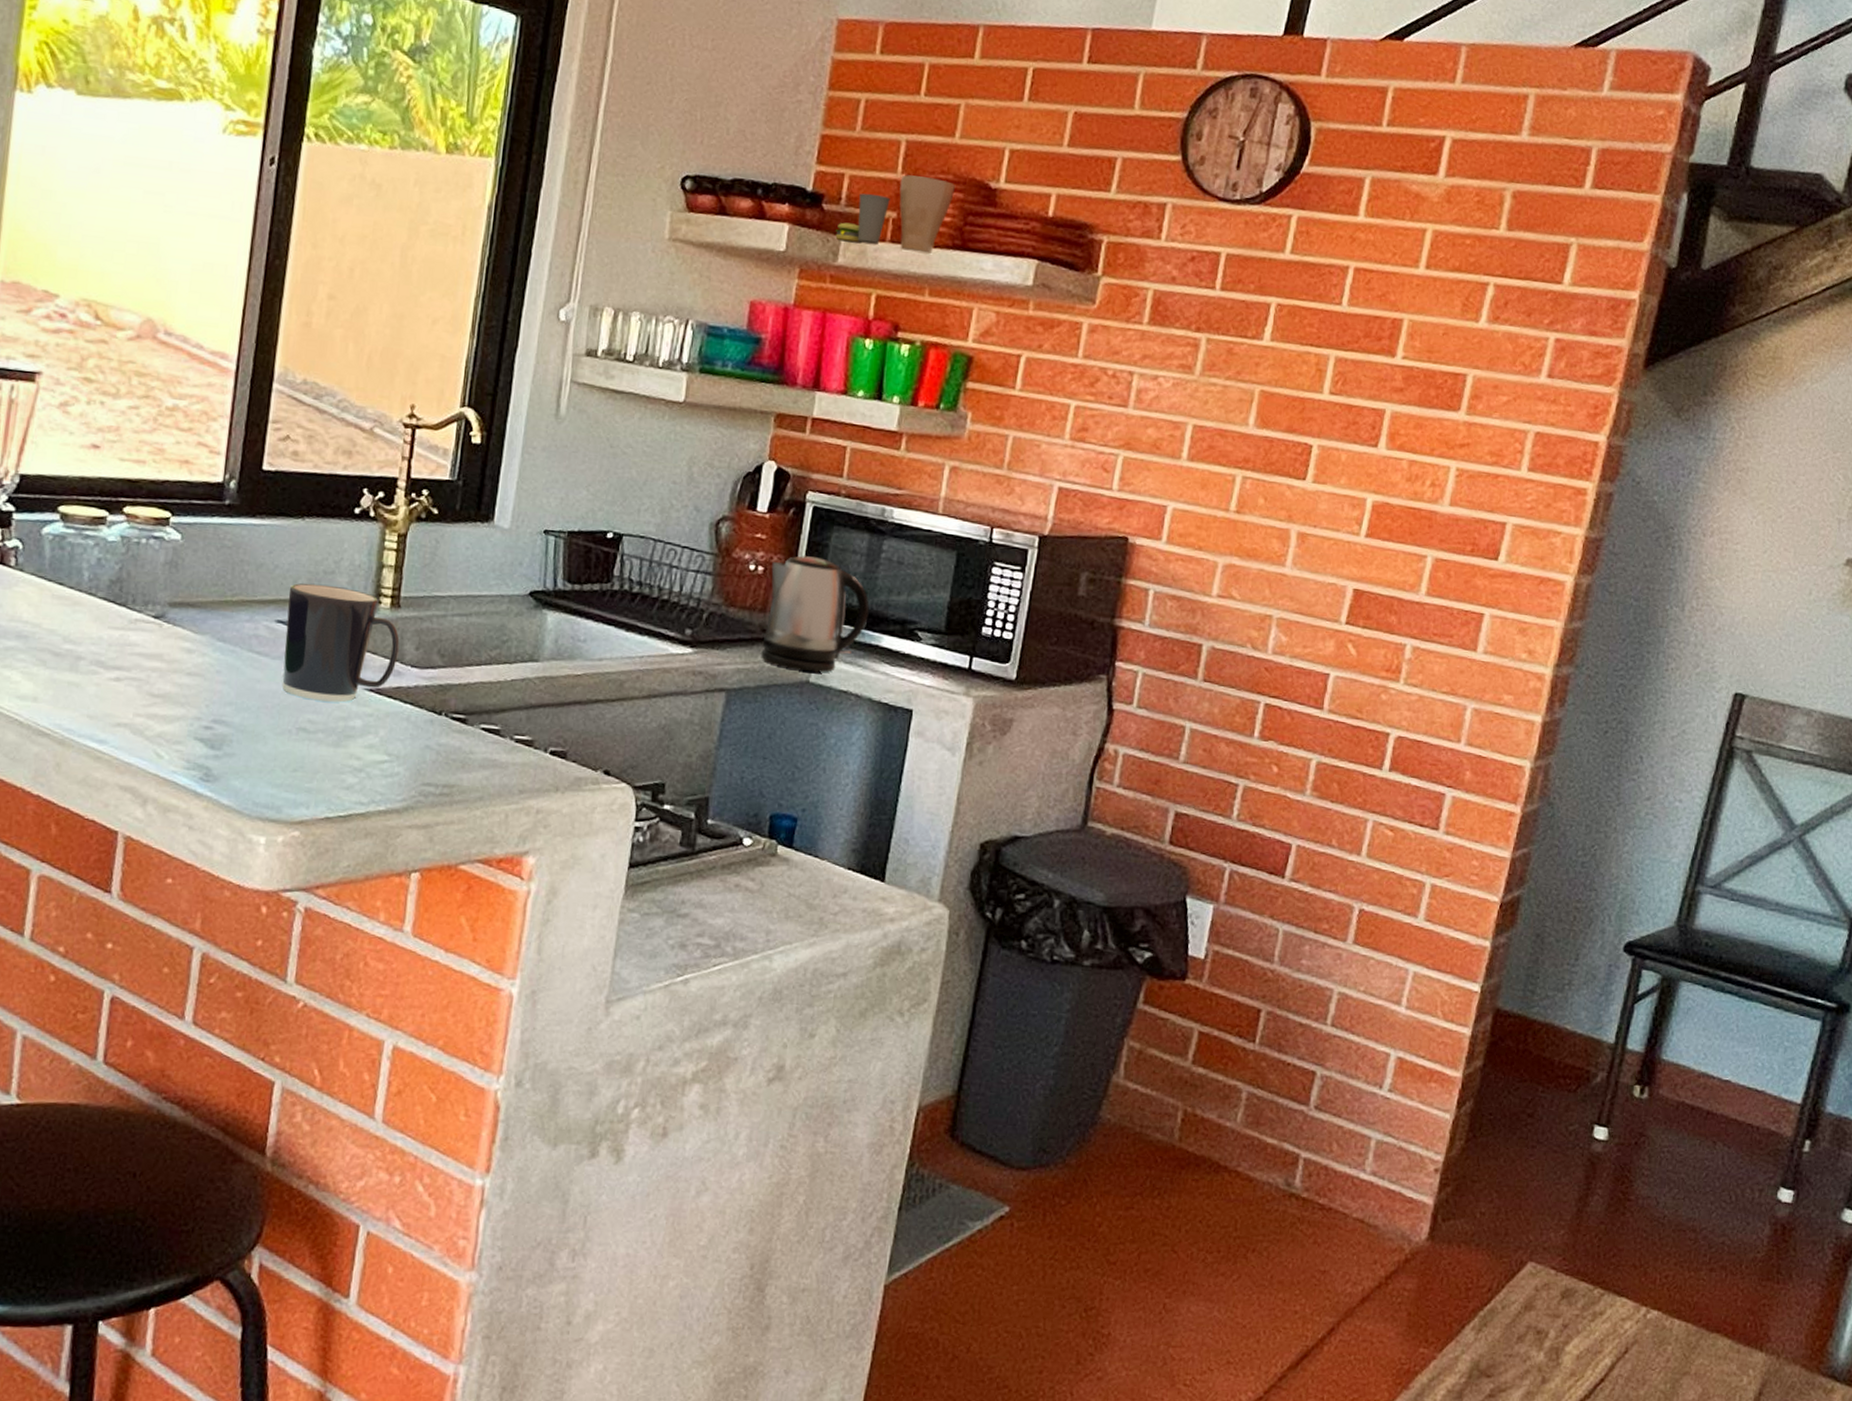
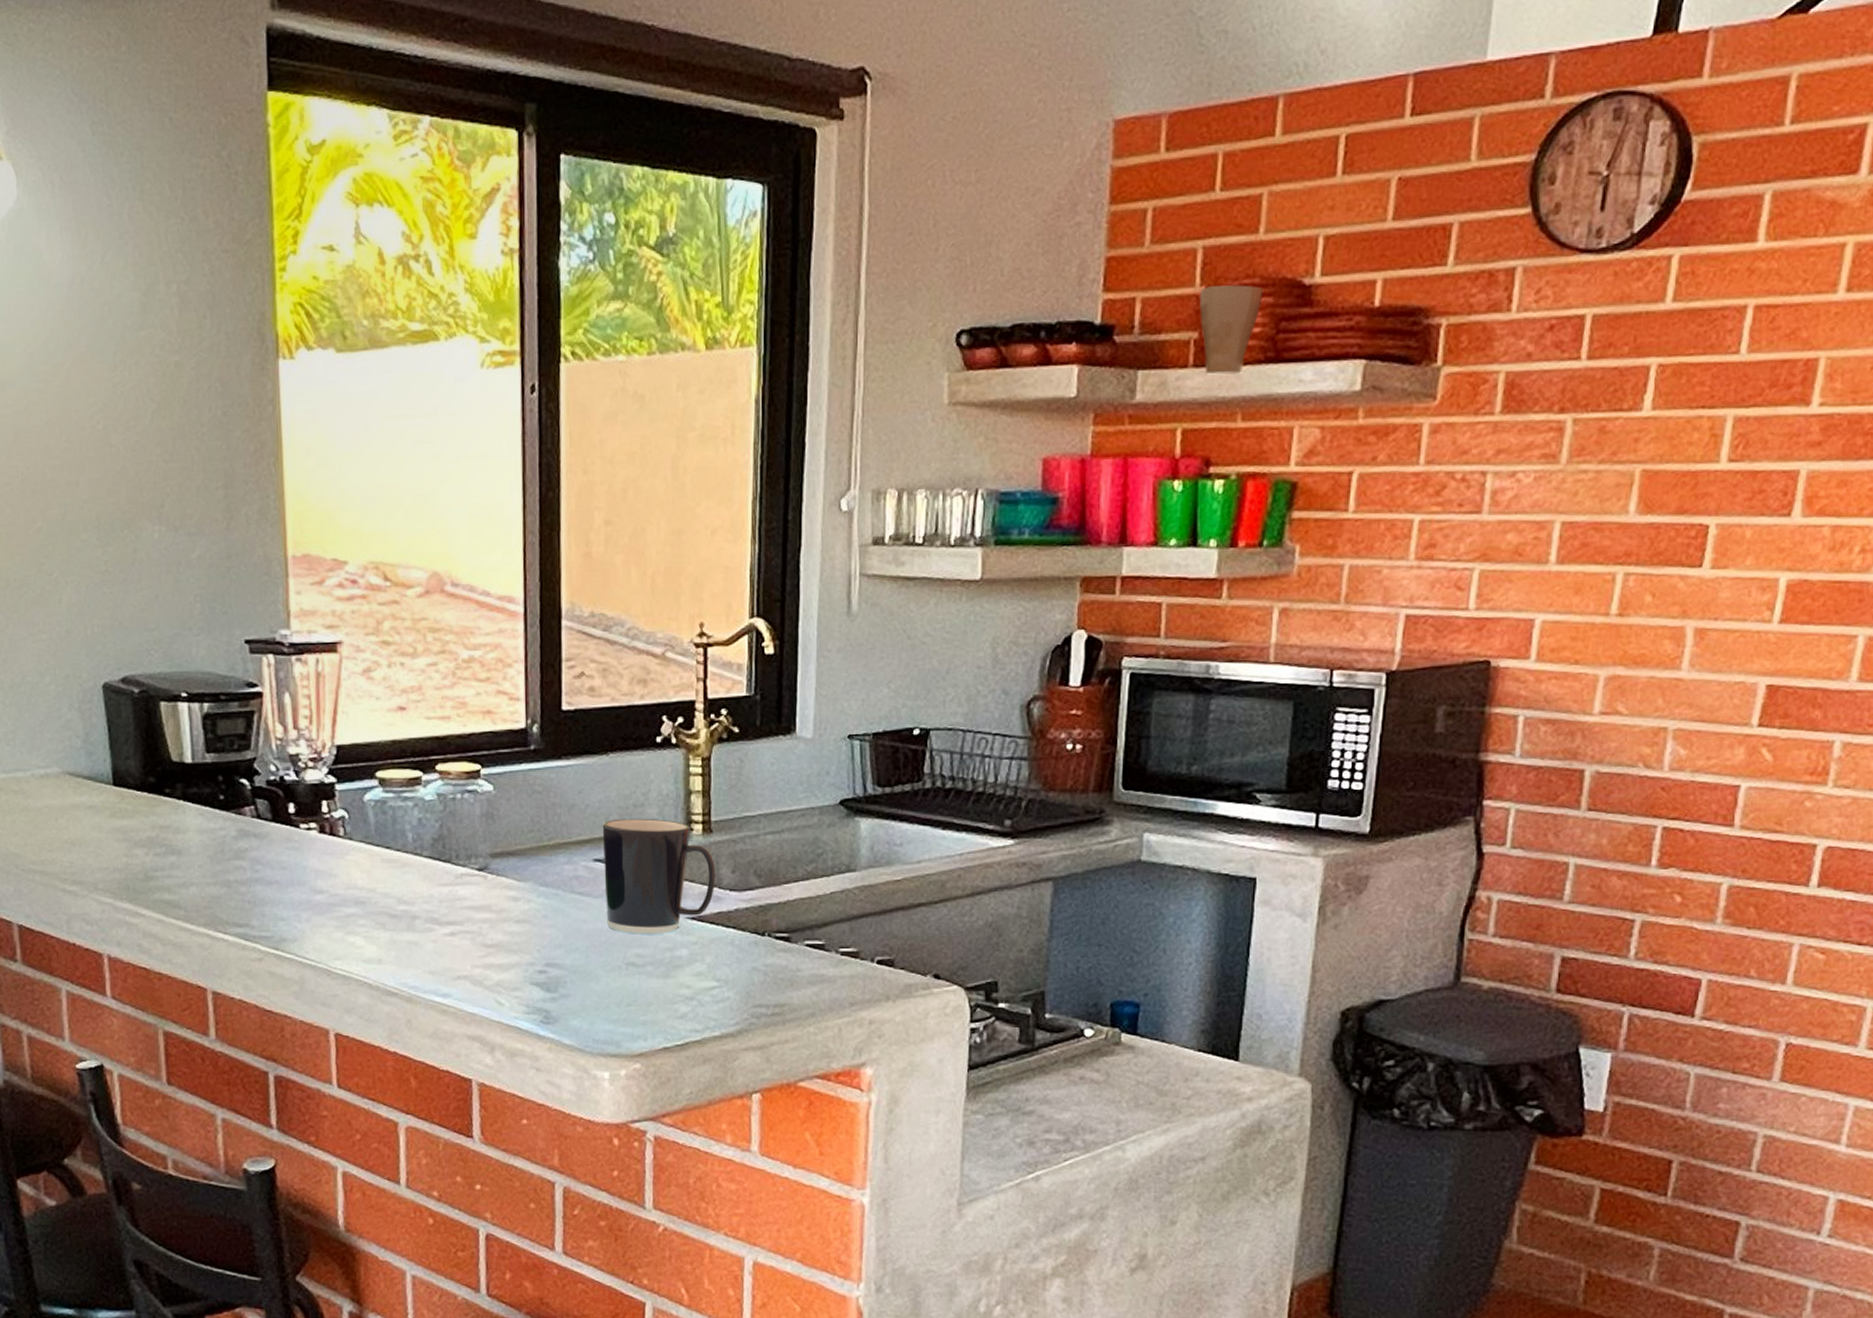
kettle: present [761,555,870,673] -> none [1087,727,1200,850]
cup: present [835,193,891,246] -> none [1131,315,1191,376]

